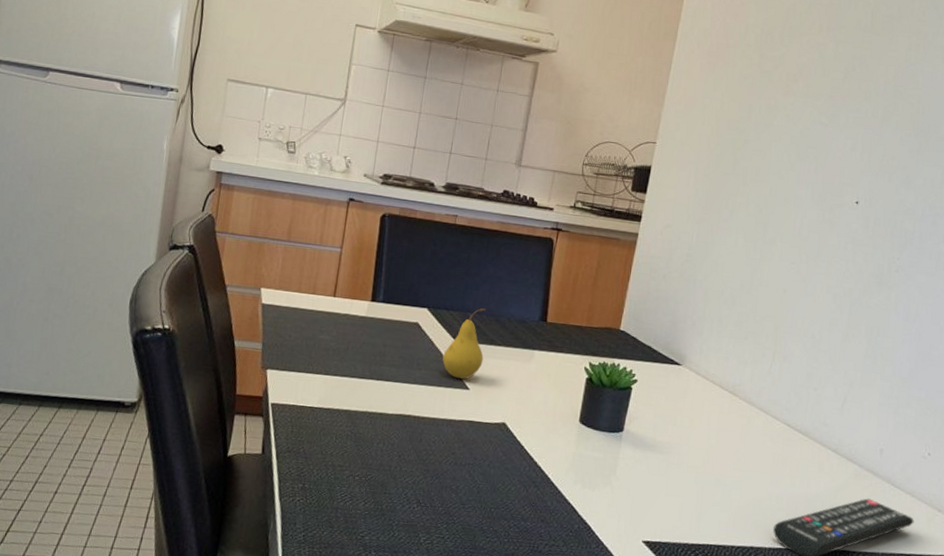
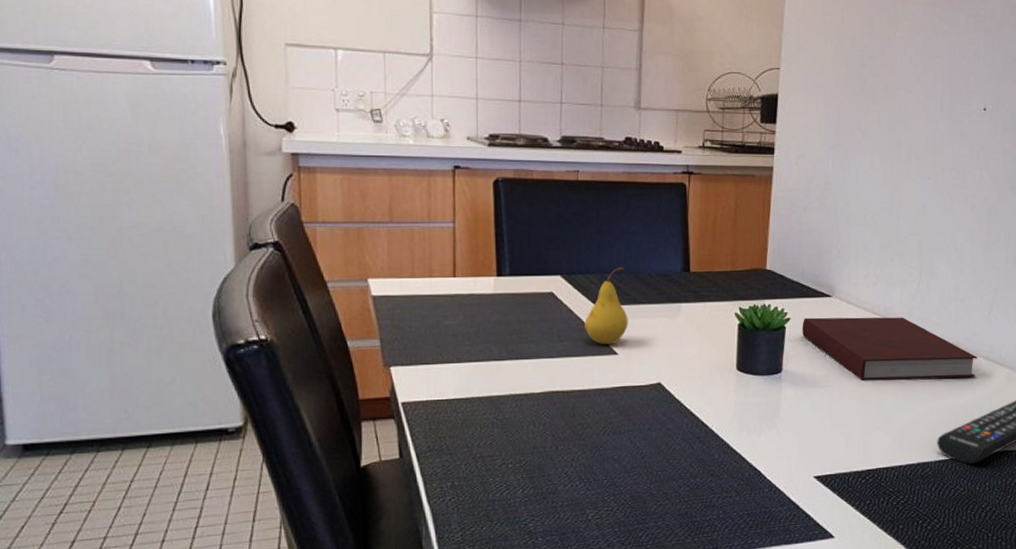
notebook: none [647,382,826,469] -> present [802,317,978,381]

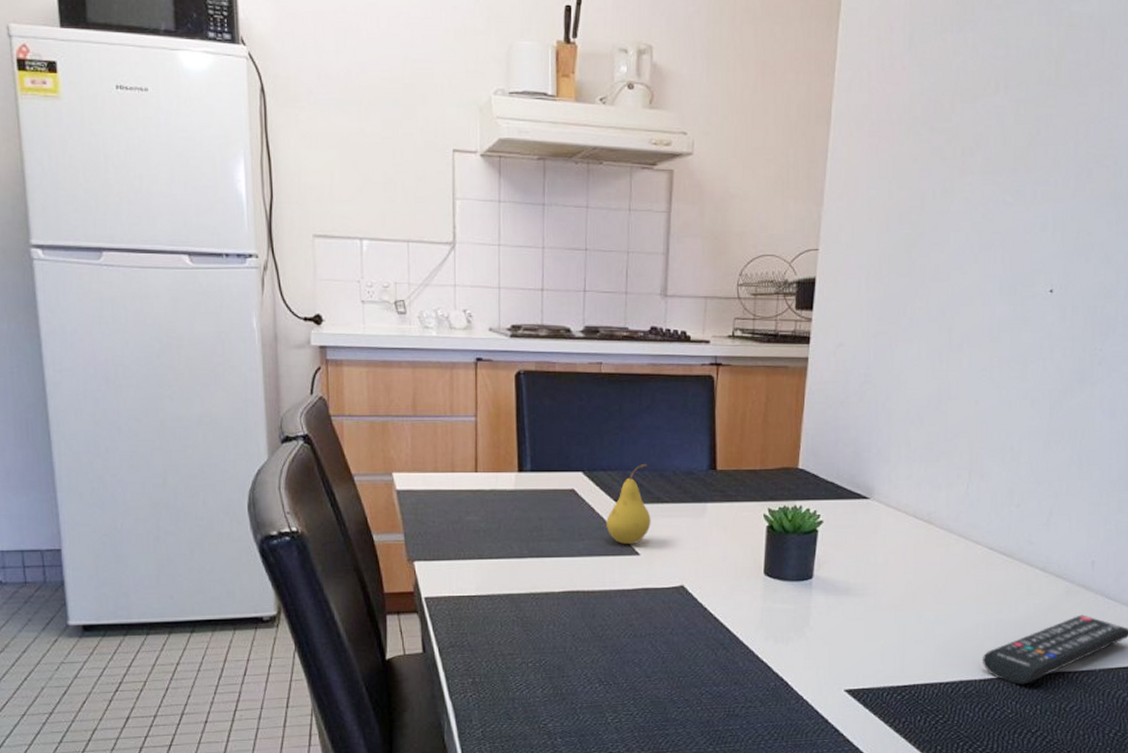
notebook: present [802,317,978,381] -> none [836,521,1033,591]

